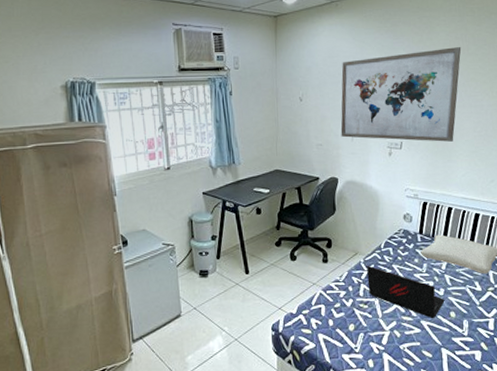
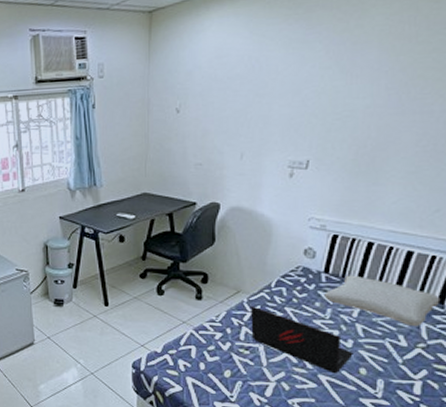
wall art: present [340,47,462,142] -> none [227,34,407,160]

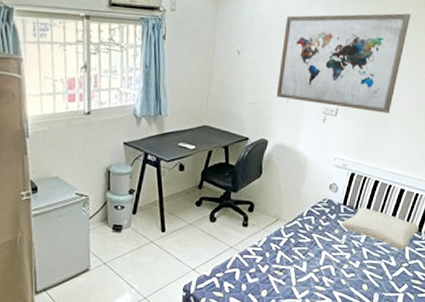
wall art: none [227,34,407,160] -> present [276,13,411,113]
laptop: present [250,305,353,373] -> none [285,232,359,289]

